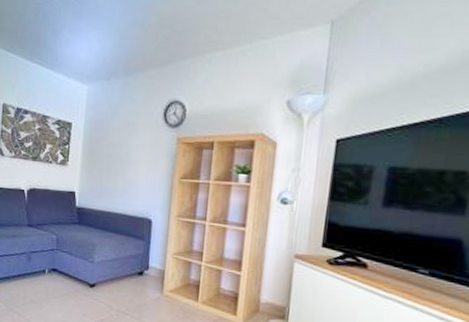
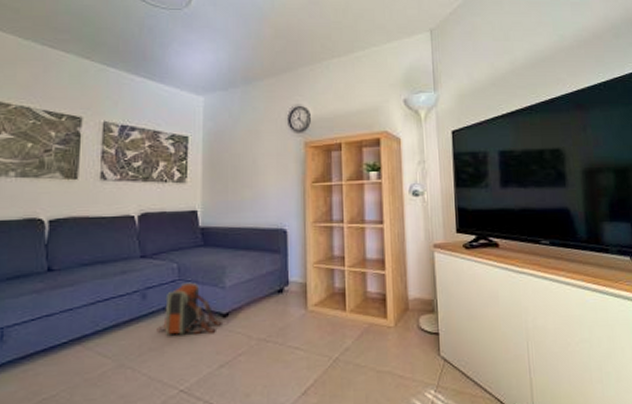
backpack: none [37,253,89,299] -> present [157,283,222,336]

